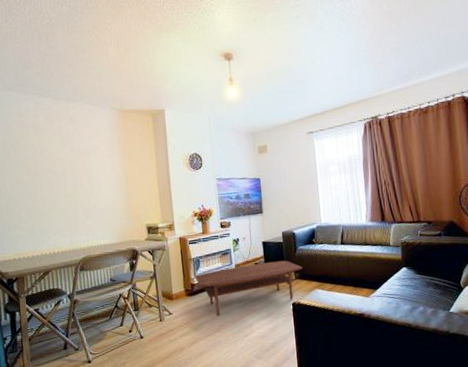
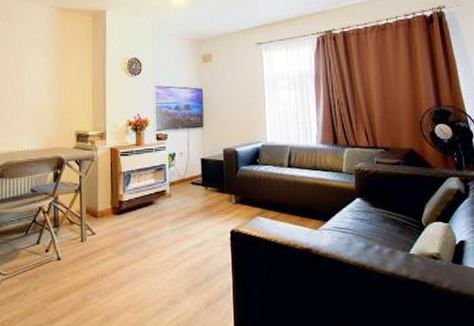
coffee table: present [194,260,302,316] -> none [124,181,243,240]

